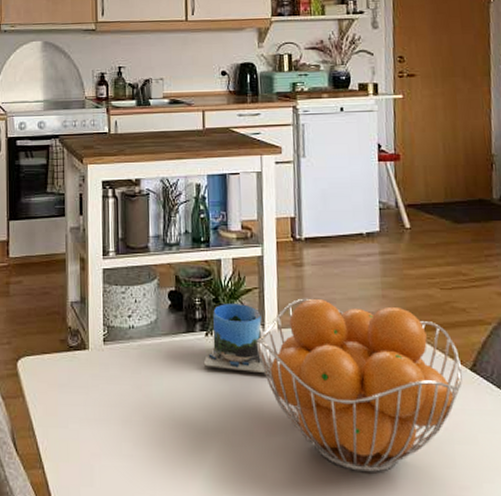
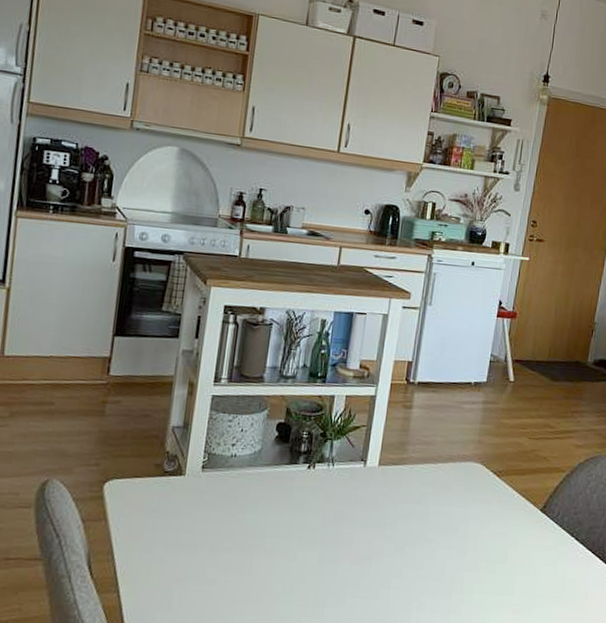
mug: present [203,302,271,374] -> none [301,438,366,507]
fruit basket: present [256,298,463,473] -> none [355,438,535,599]

